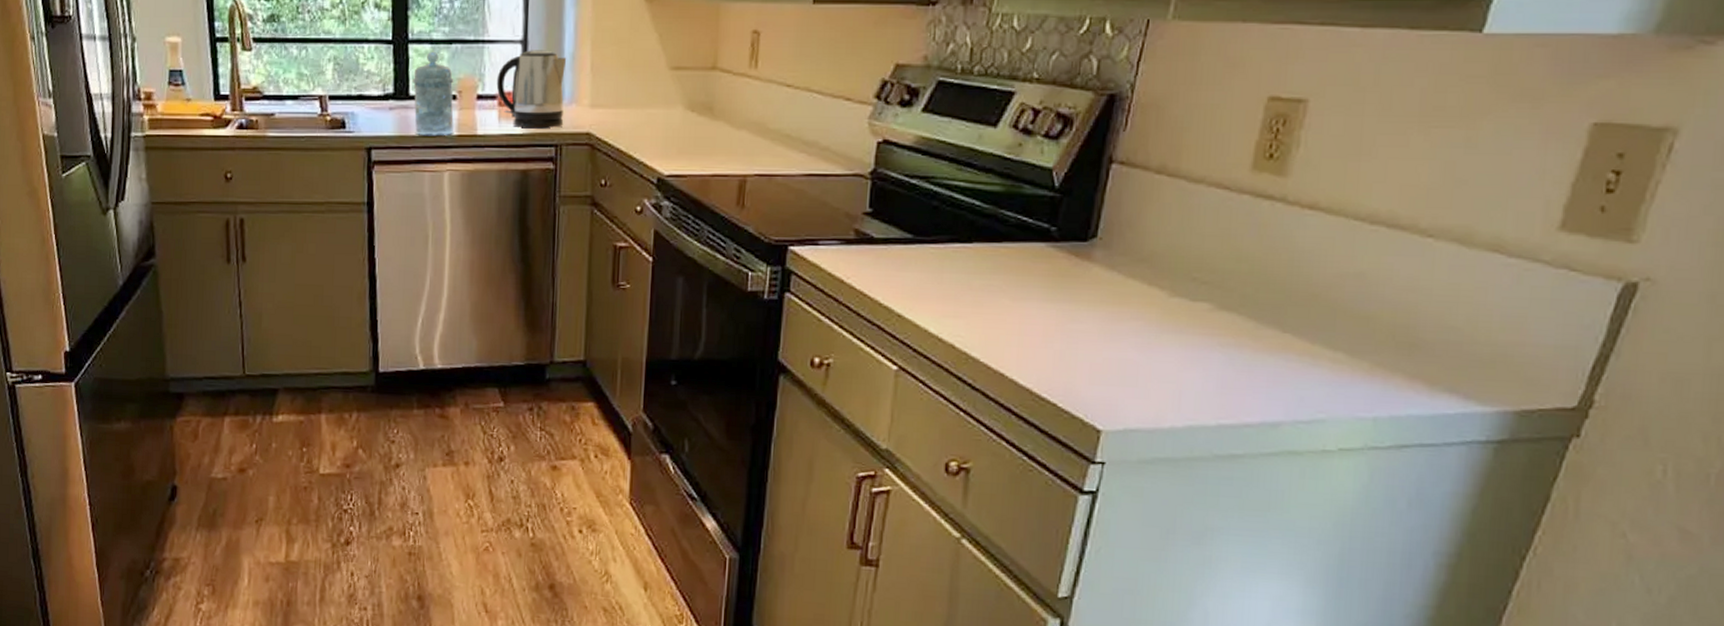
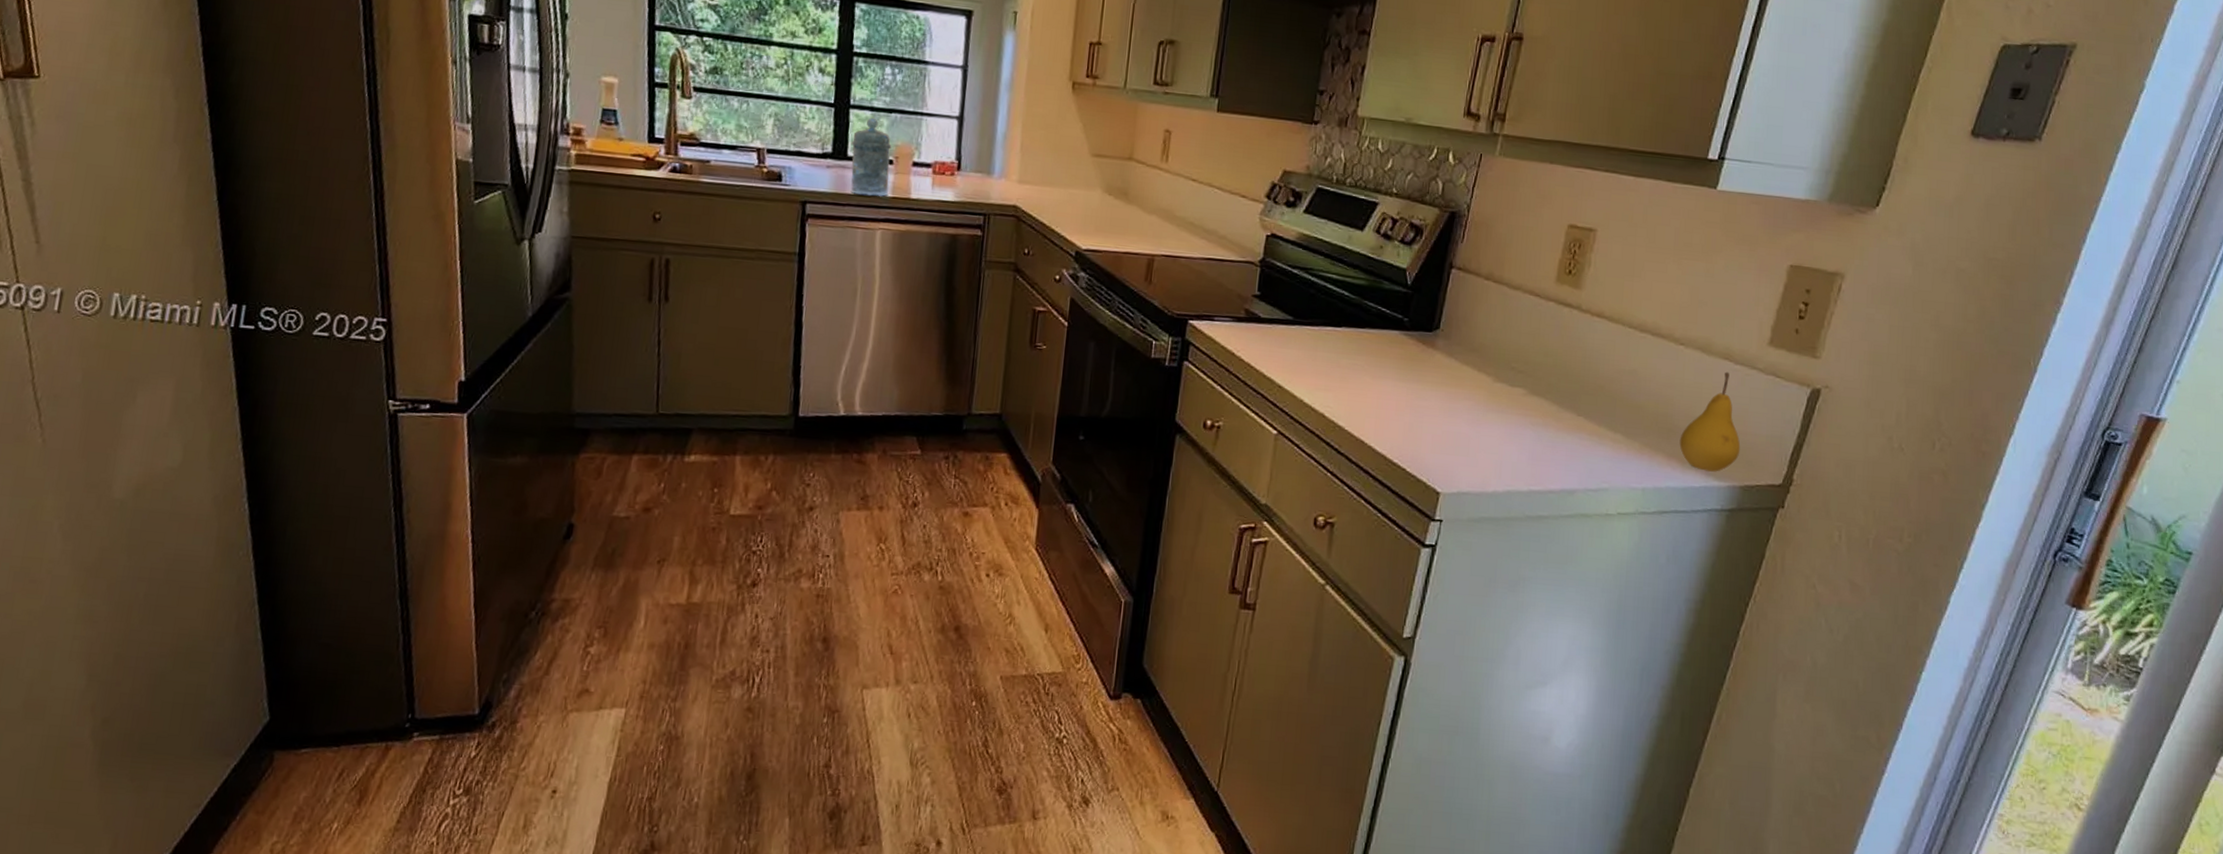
kettle: present [496,50,567,129] -> none [931,126,999,198]
fruit: none [1426,267,1516,395] -> present [1679,372,1741,472]

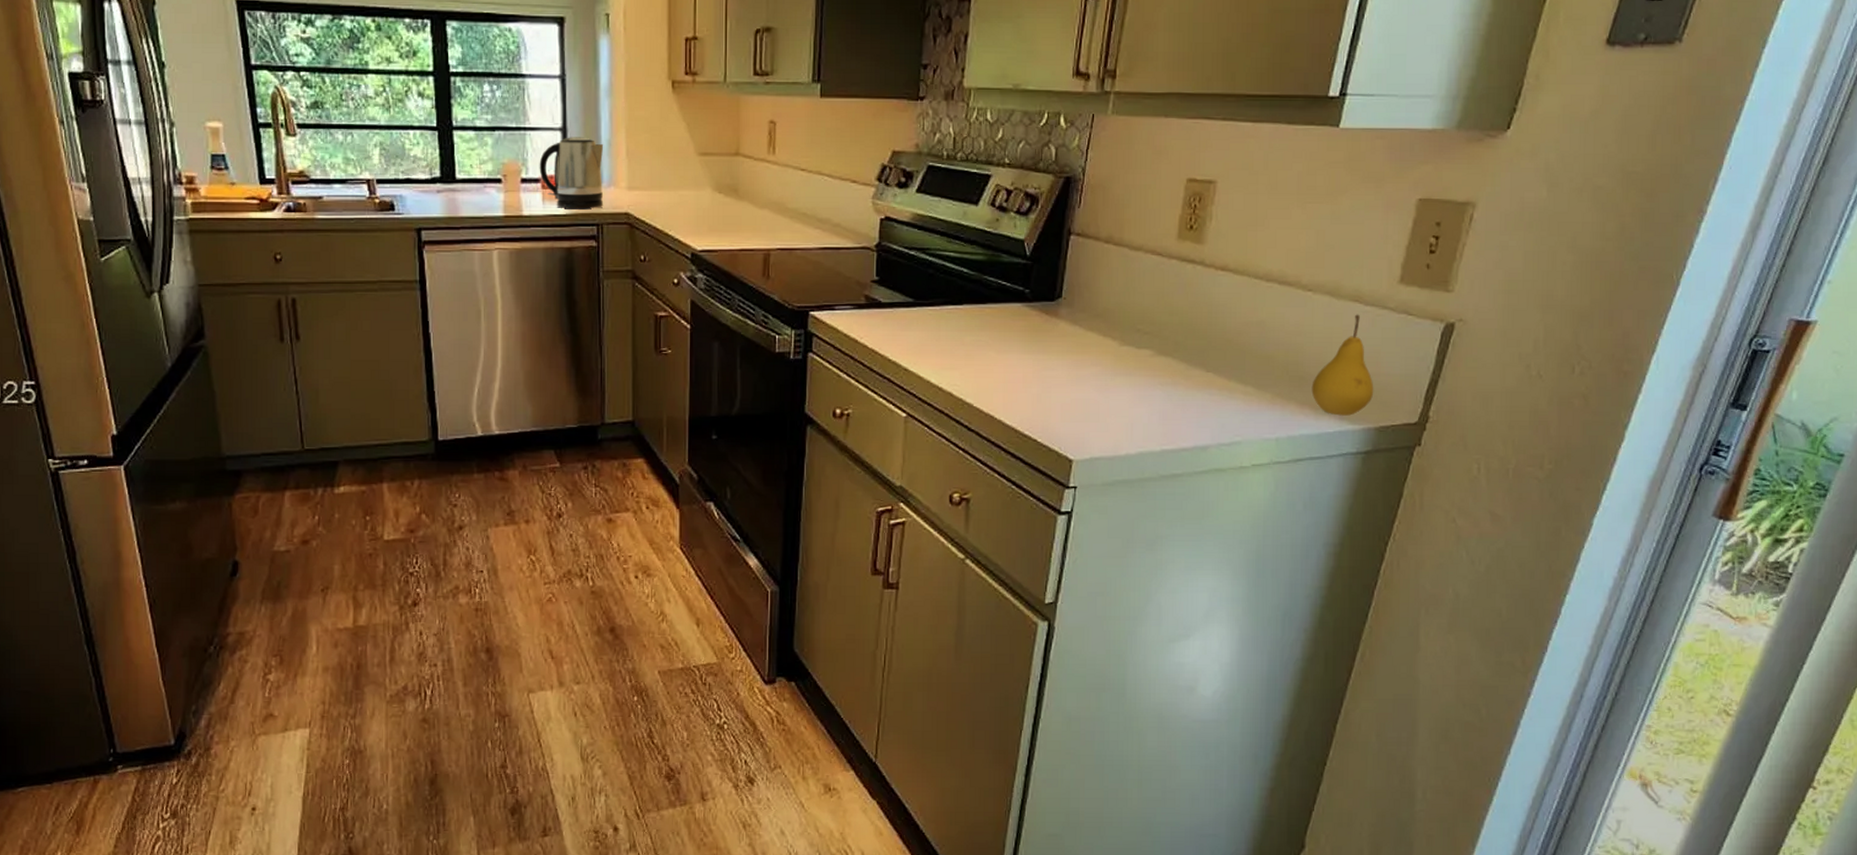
canister: present [850,117,892,197] -> none [458,137,500,216]
kettle: none [931,126,999,198] -> present [539,137,604,209]

